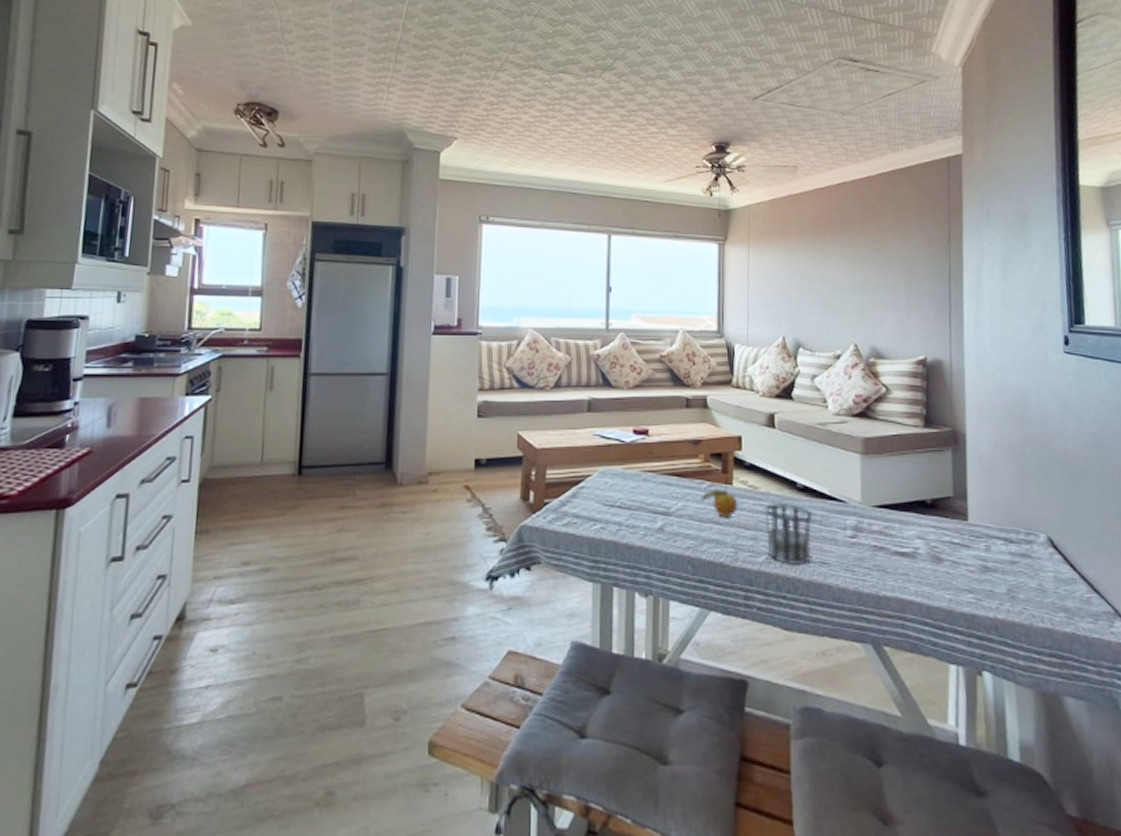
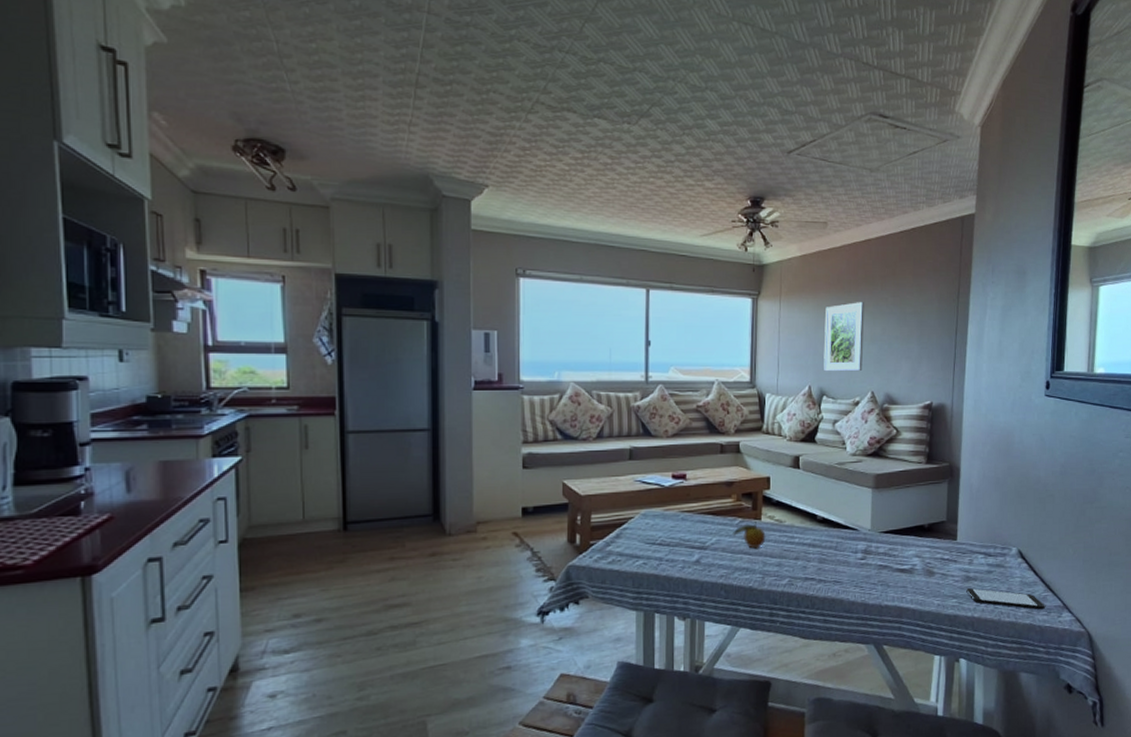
cup: present [765,502,813,564] -> none [789,532,830,585]
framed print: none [798,247,843,322] -> present [824,302,864,372]
smartphone: none [983,580,1090,616] -> present [965,587,1045,610]

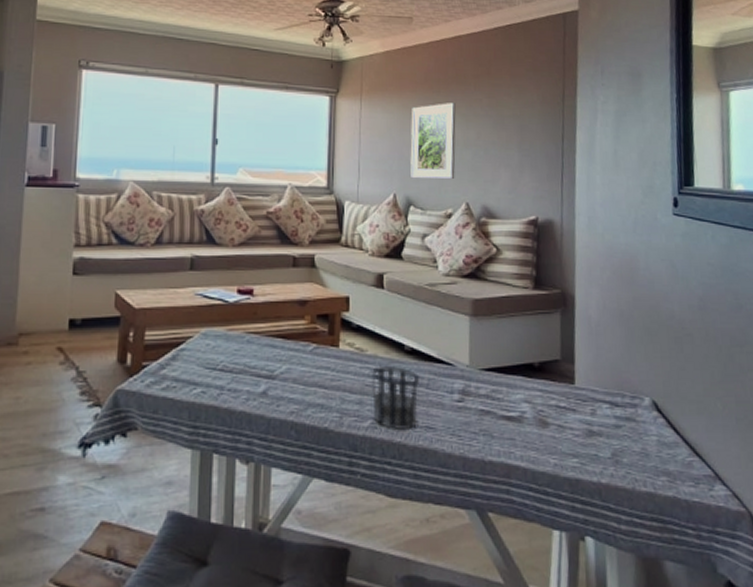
fruit: present [732,520,766,549] -> none [304,347,344,381]
cup: none [789,532,830,585] -> present [372,365,420,429]
smartphone: present [965,587,1045,610] -> none [588,444,691,480]

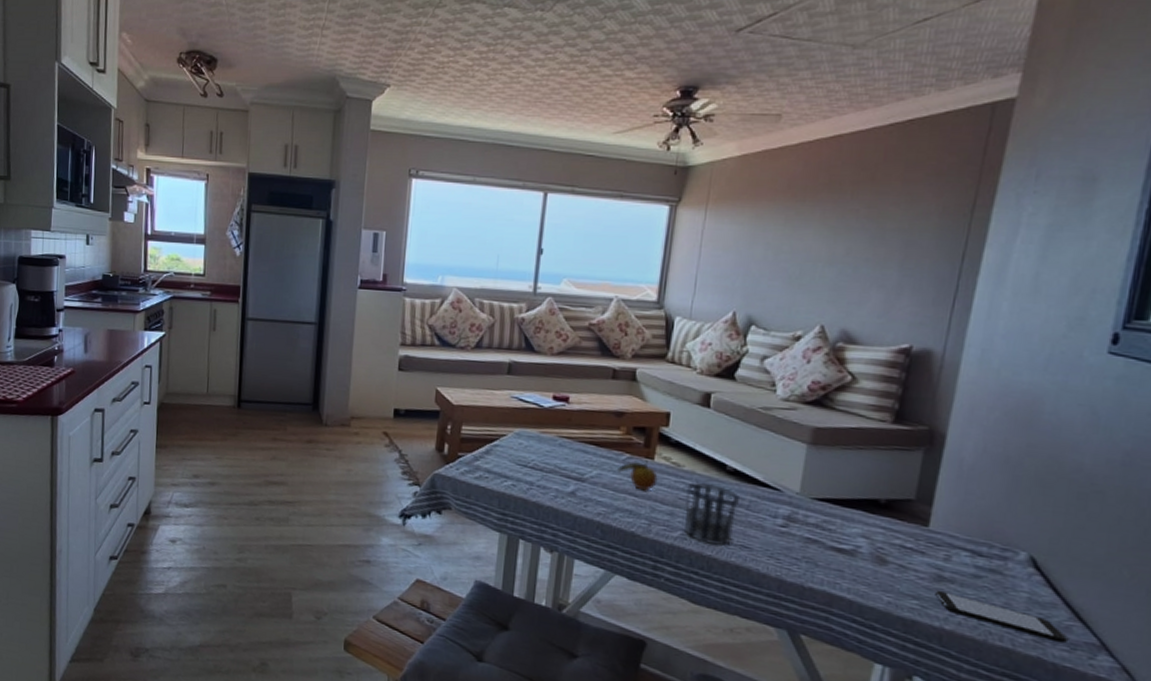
fruit: none [304,347,344,381] -> present [616,459,658,491]
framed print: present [410,103,456,180] -> none [756,213,823,299]
smartphone: none [588,444,691,480] -> present [933,589,1067,644]

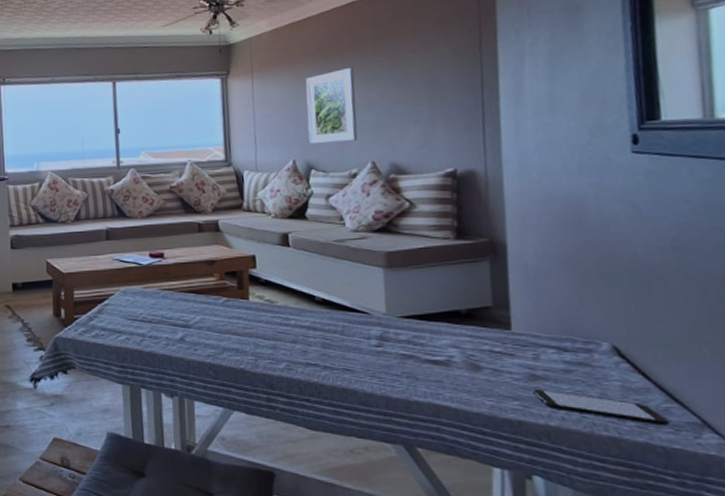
fruit: present [616,459,658,491] -> none [217,300,256,329]
cup: present [684,481,741,546] -> none [283,314,334,371]
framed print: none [756,213,823,299] -> present [305,68,358,145]

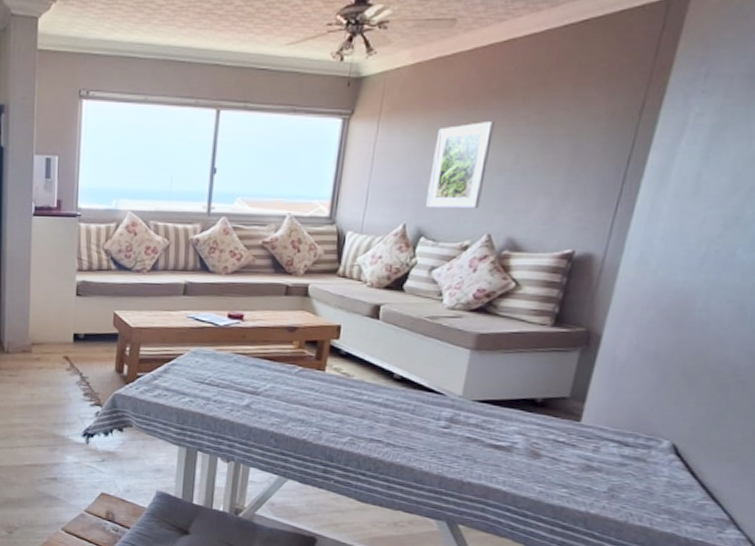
smartphone: present [531,388,669,426] -> none [582,478,700,521]

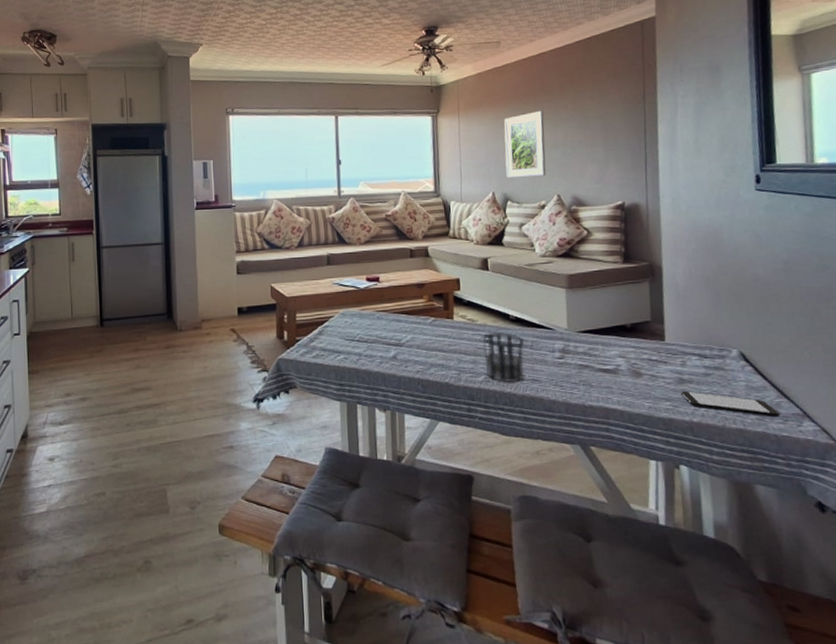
cup: none [353,390,407,448] -> present [483,331,525,382]
smartphone: none [582,478,700,521] -> present [679,390,780,418]

